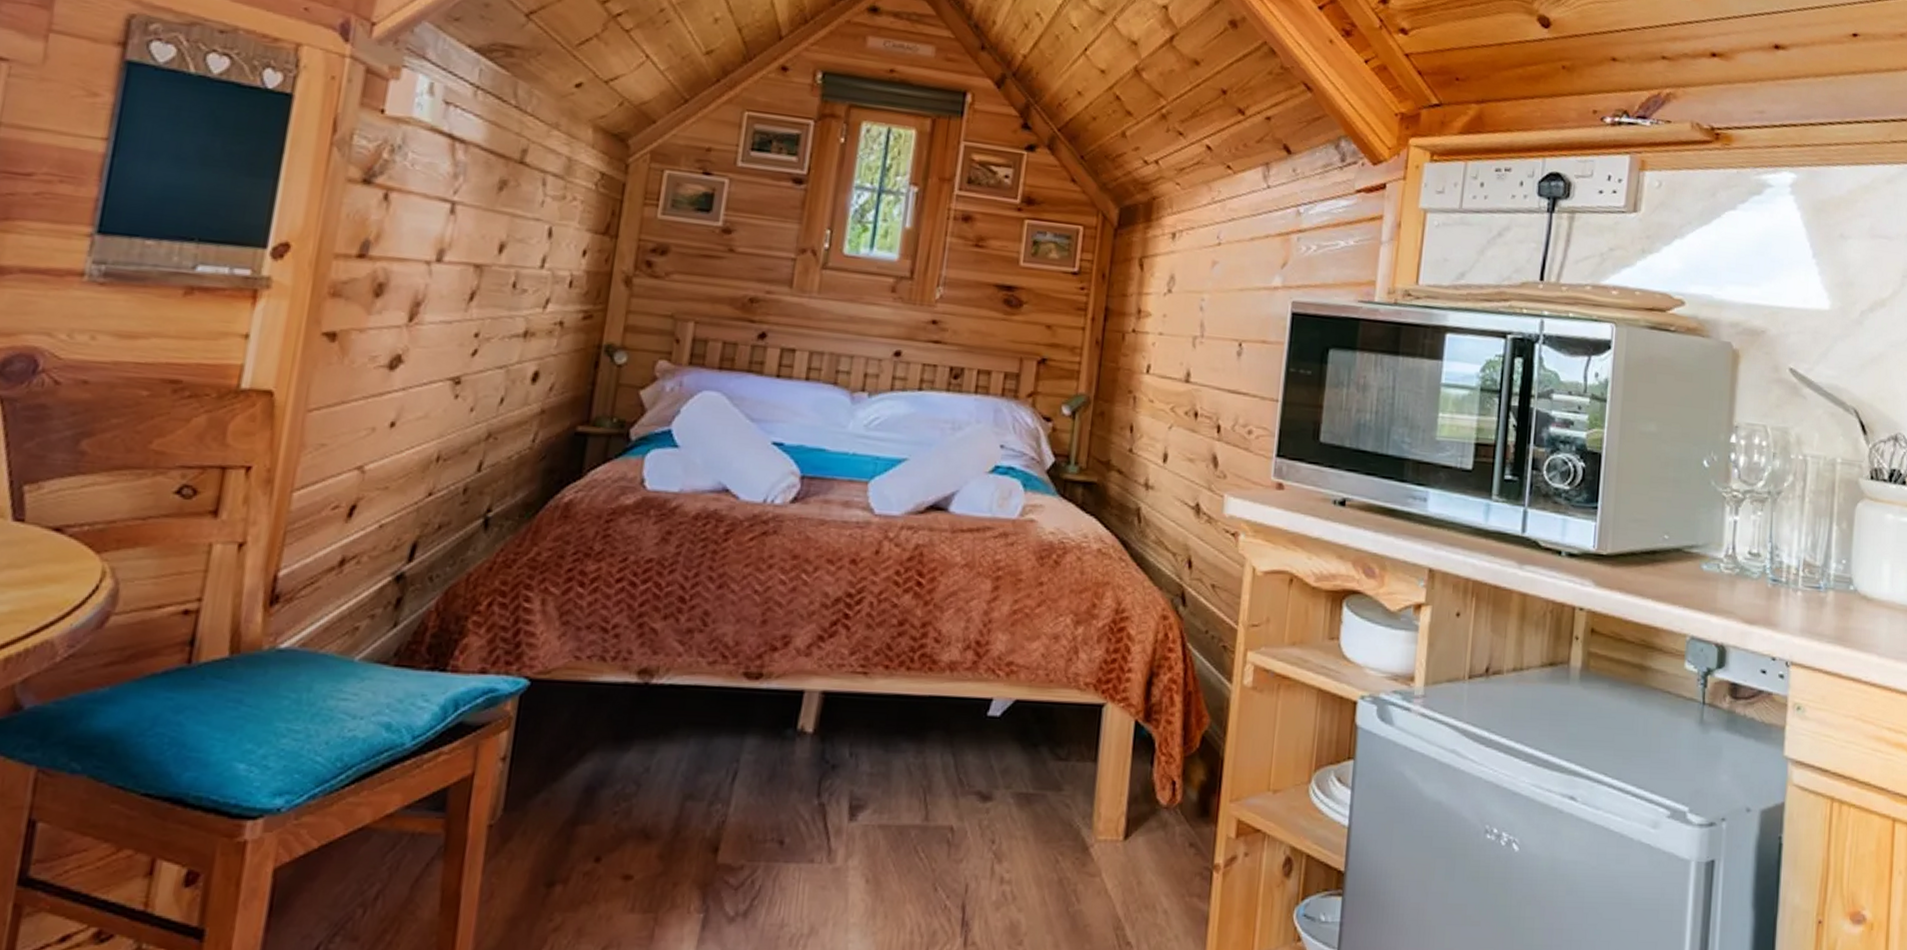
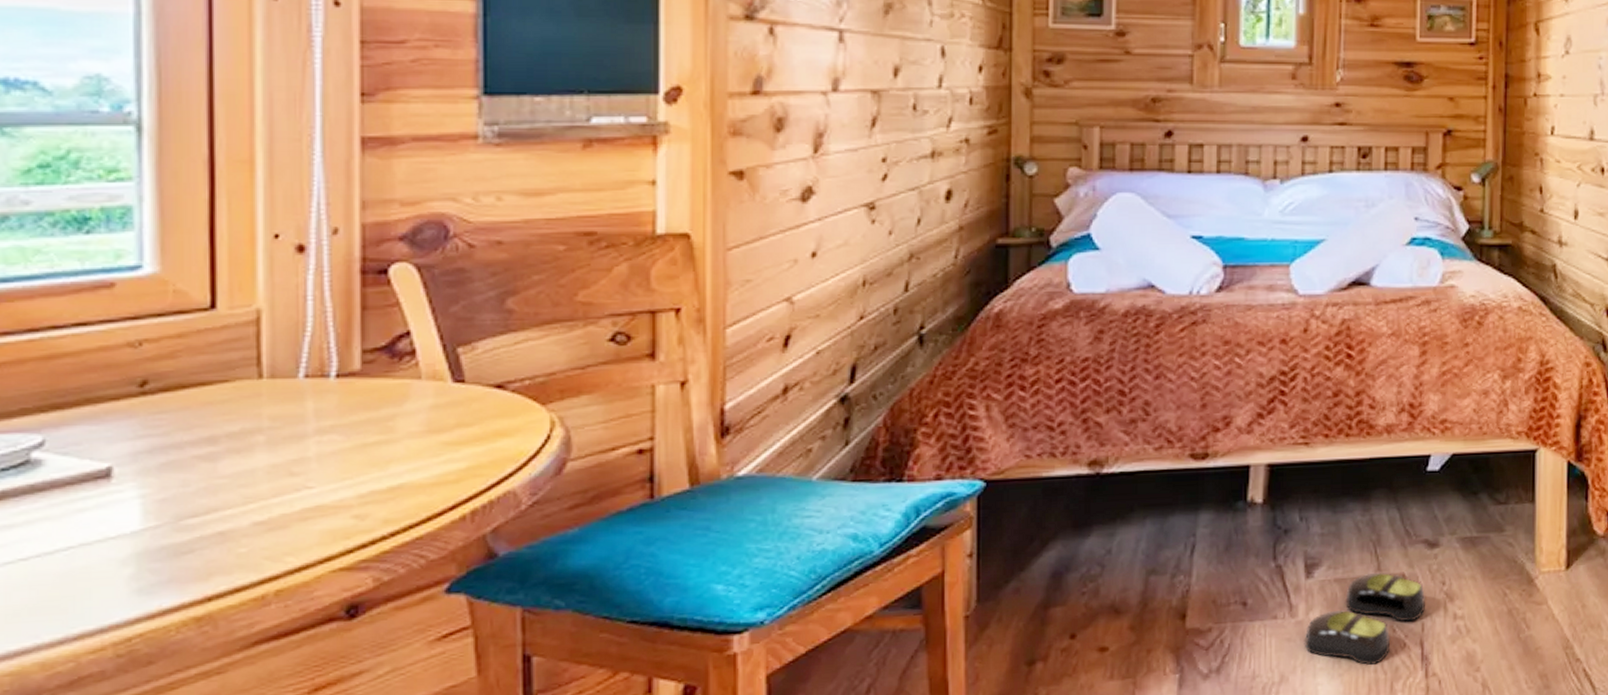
slippers: none [839,821,972,925] -> present [1304,572,1425,665]

